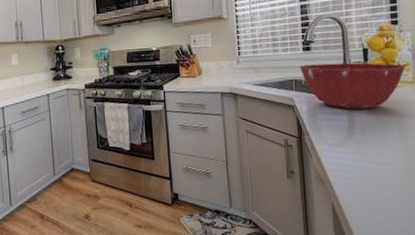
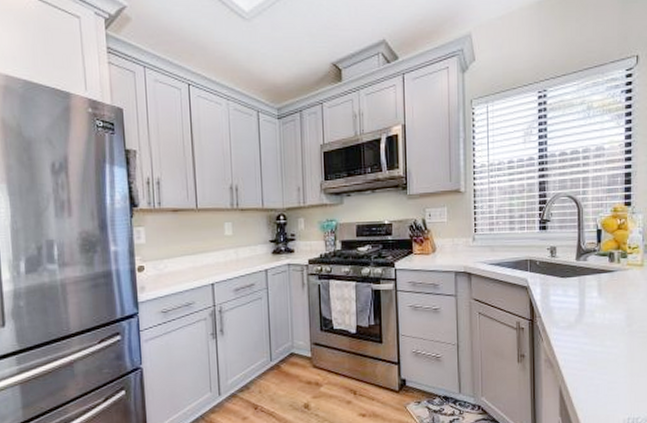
mixing bowl: present [299,62,406,110] -> none [534,243,636,292]

